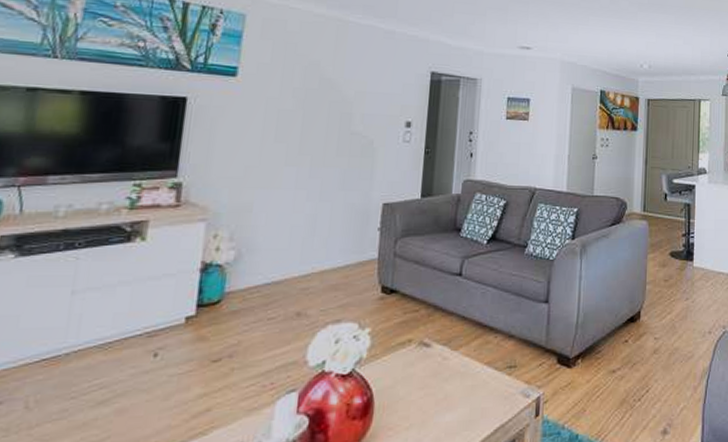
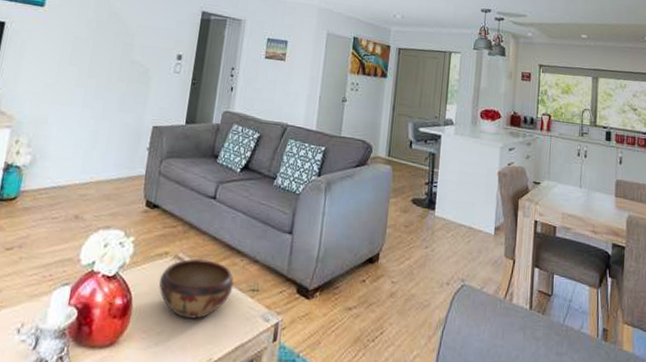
decorative bowl: none [403,342,489,407] -> present [158,259,234,319]

